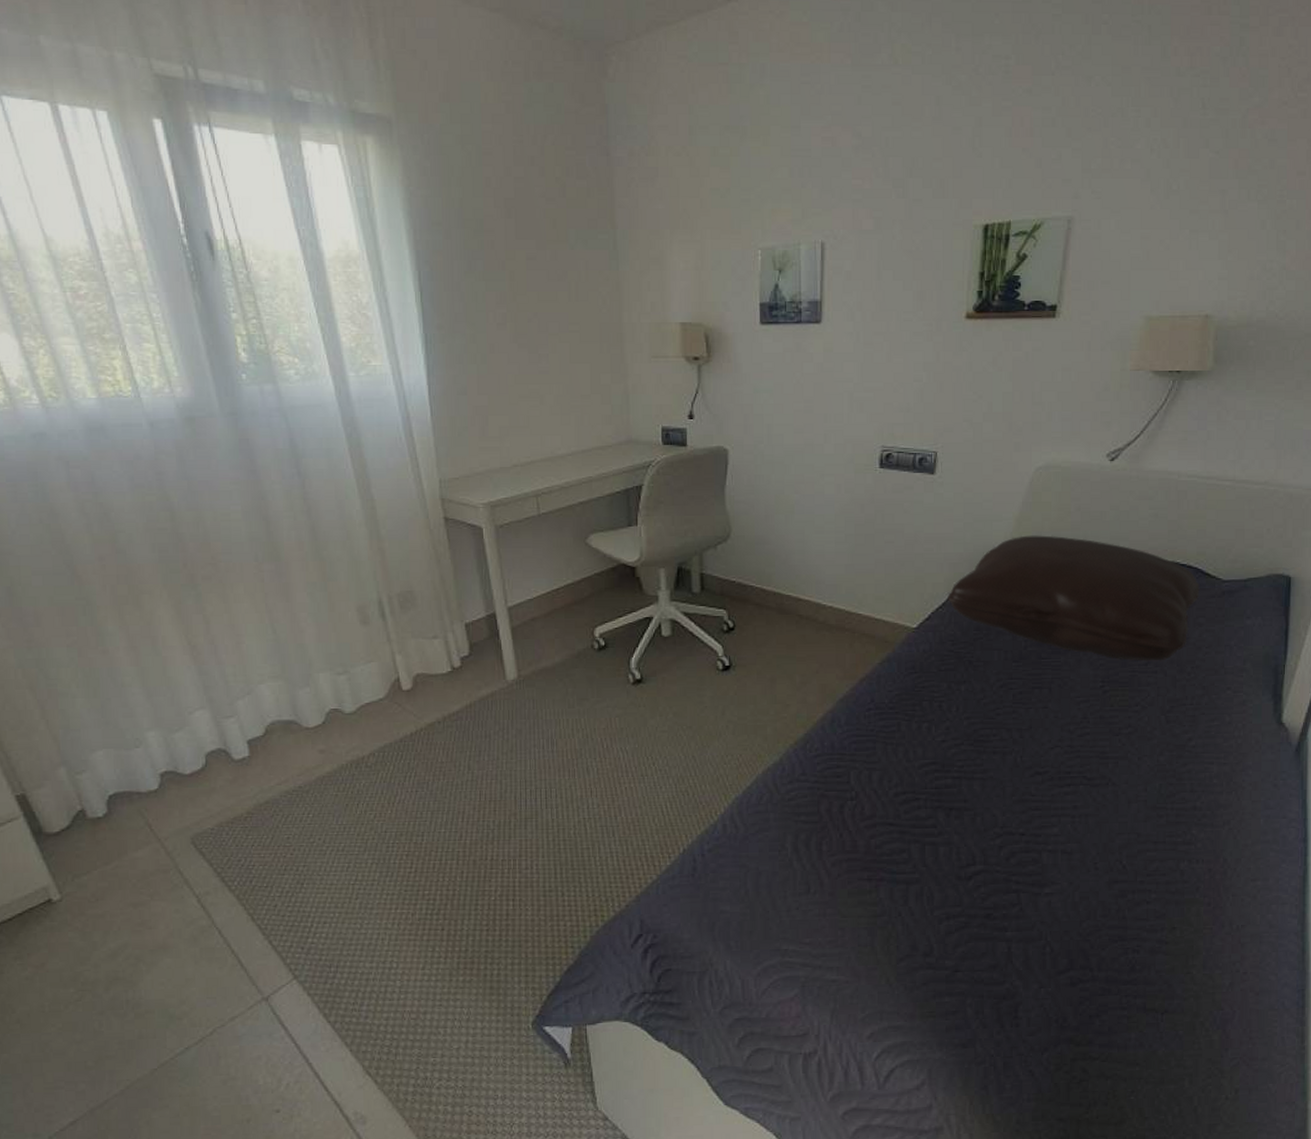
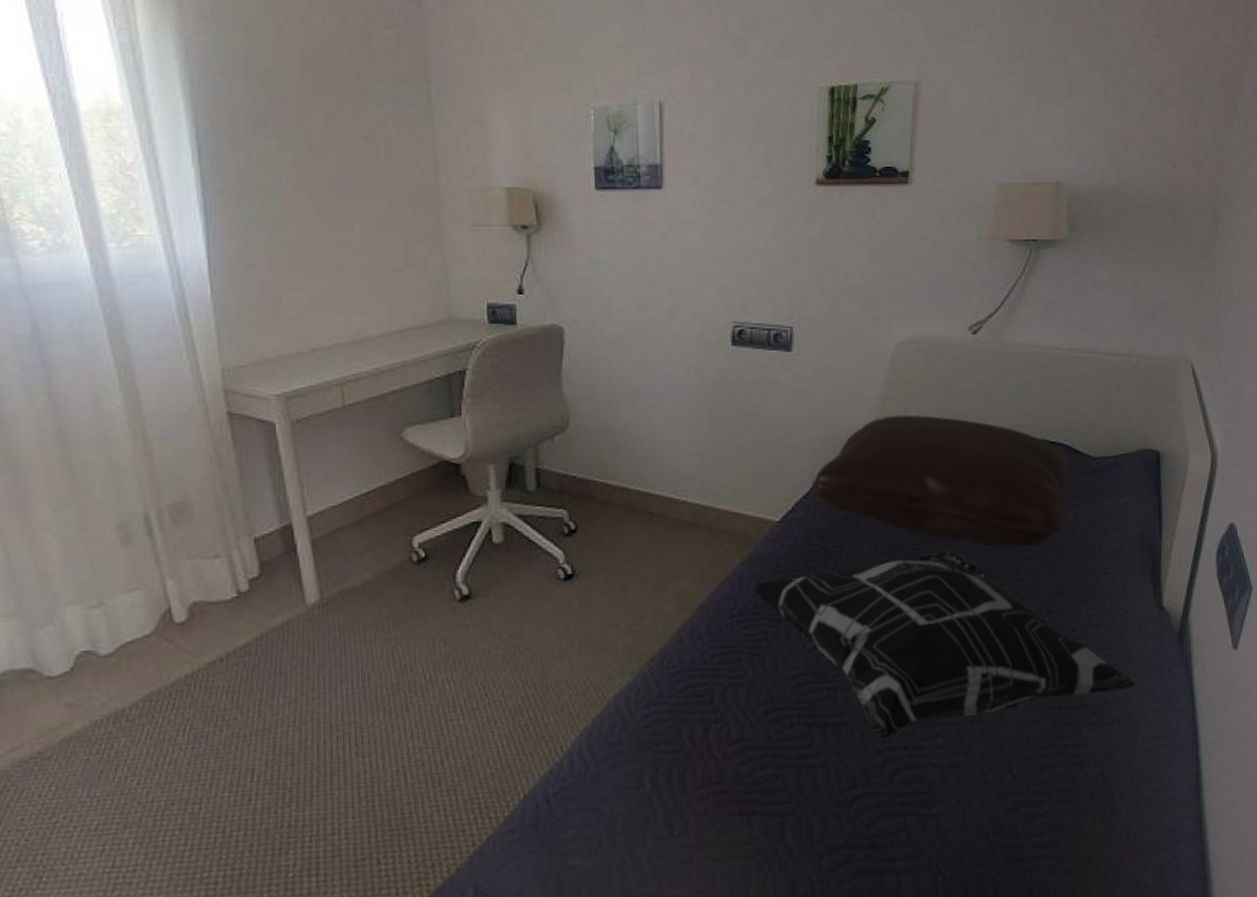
decorative pillow: none [888,662,1249,825] -> present [751,551,1136,739]

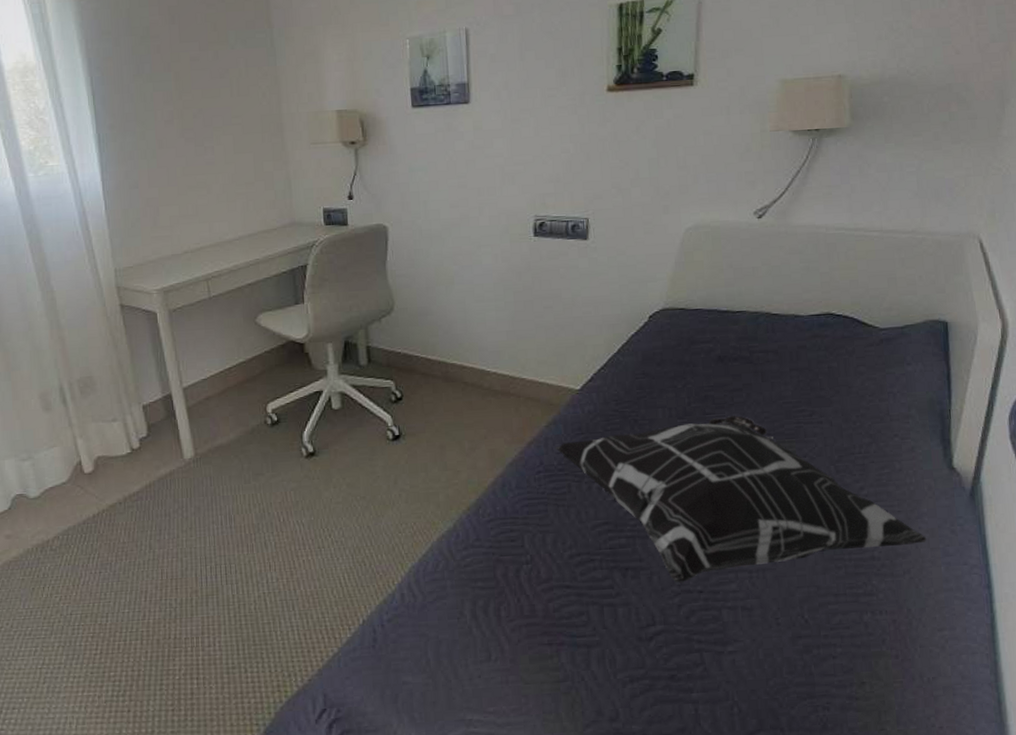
pillow: present [811,414,1071,548] -> none [608,292,858,412]

